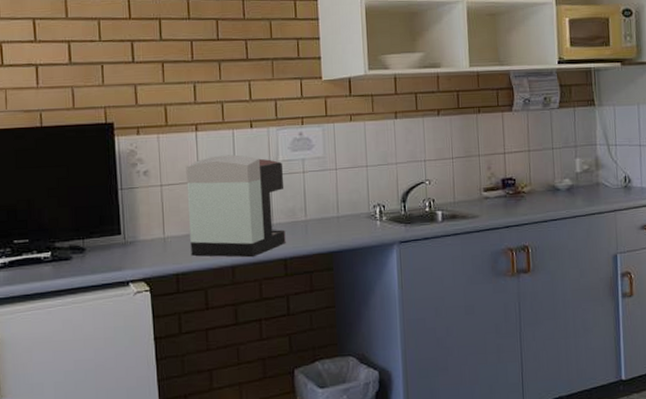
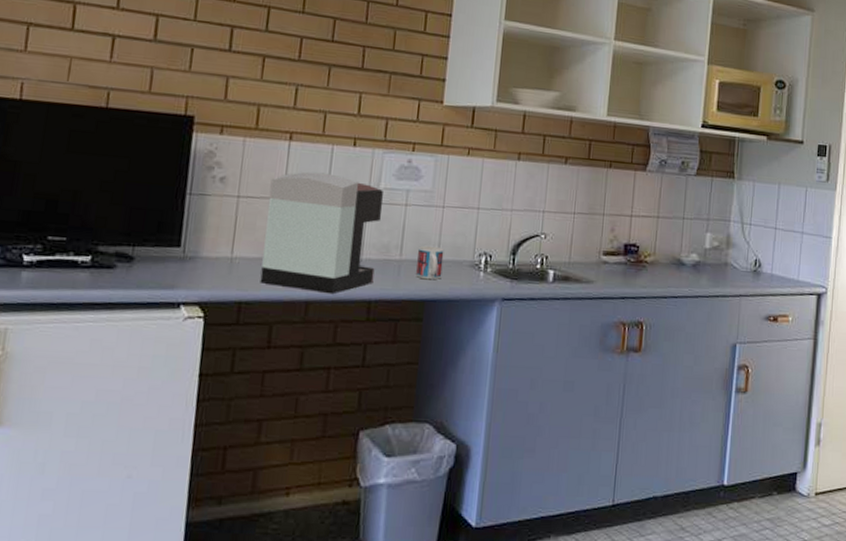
mug: none [320,204,344,234] -> present [416,245,444,280]

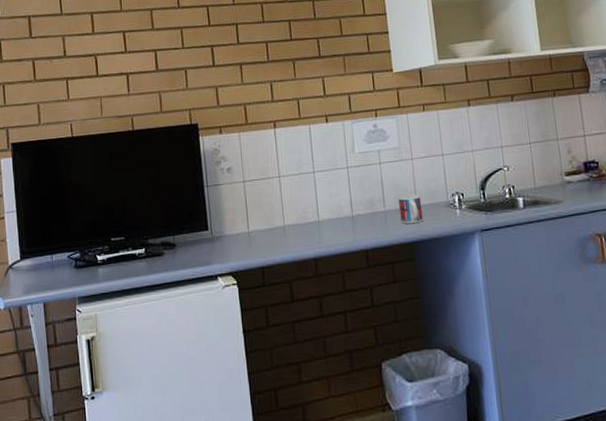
coffee maker: present [260,172,383,295] -> none [266,149,366,250]

